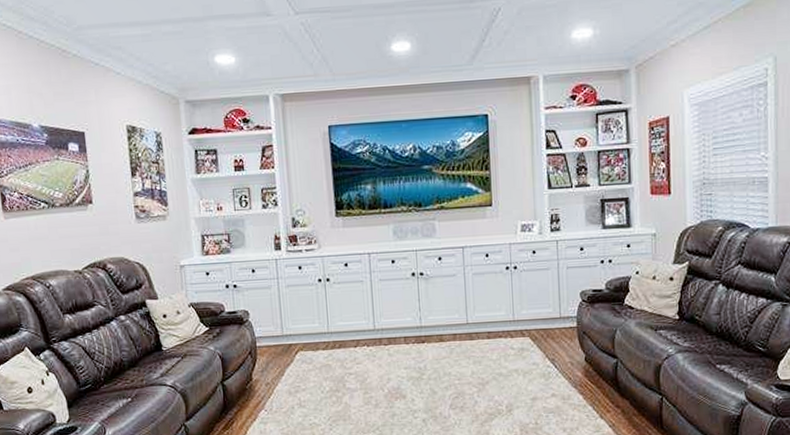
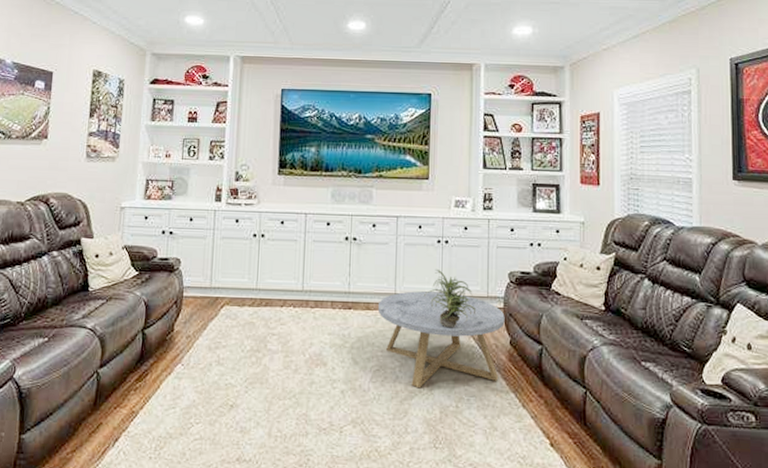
coffee table: none [452,317,579,410] -> present [378,291,505,389]
potted plant: none [496,295,550,351] -> present [424,268,477,328]

